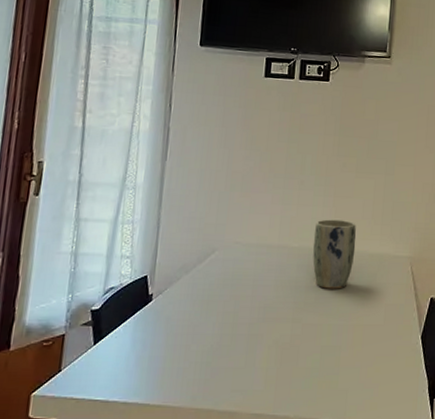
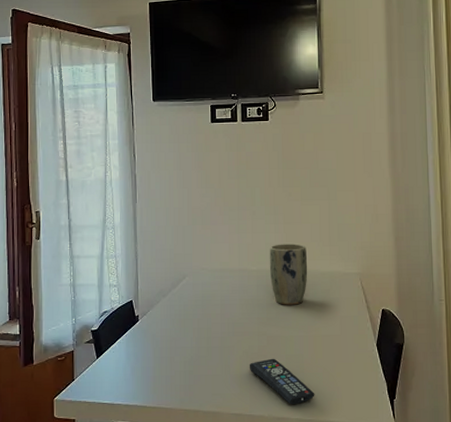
remote control: none [277,349,349,403] -> present [249,358,315,404]

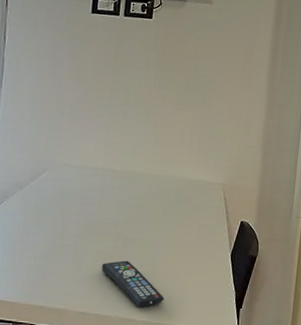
plant pot: present [269,244,308,305] -> none [134,146,174,210]

